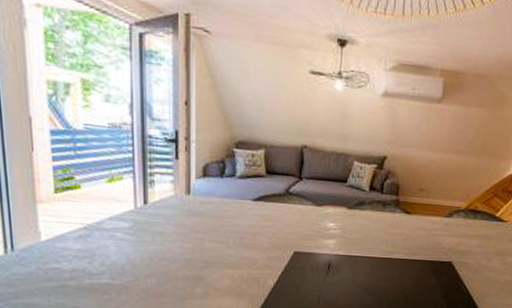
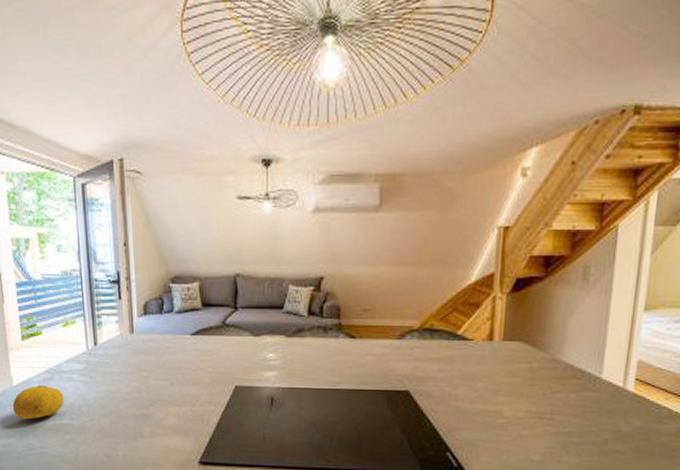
fruit: none [38,241,105,278] -> present [12,384,65,420]

